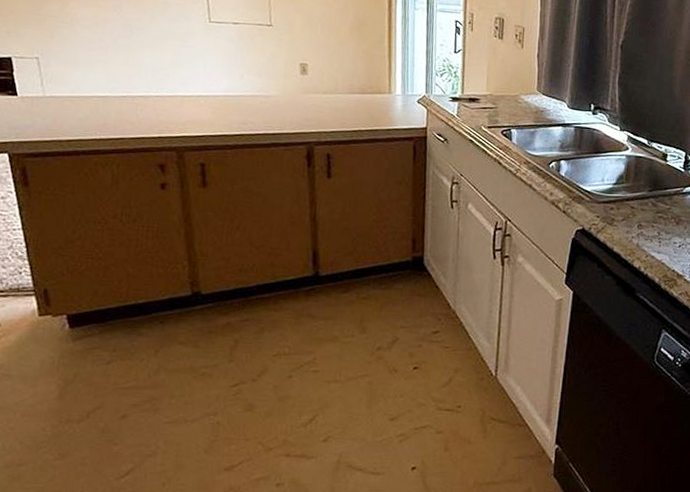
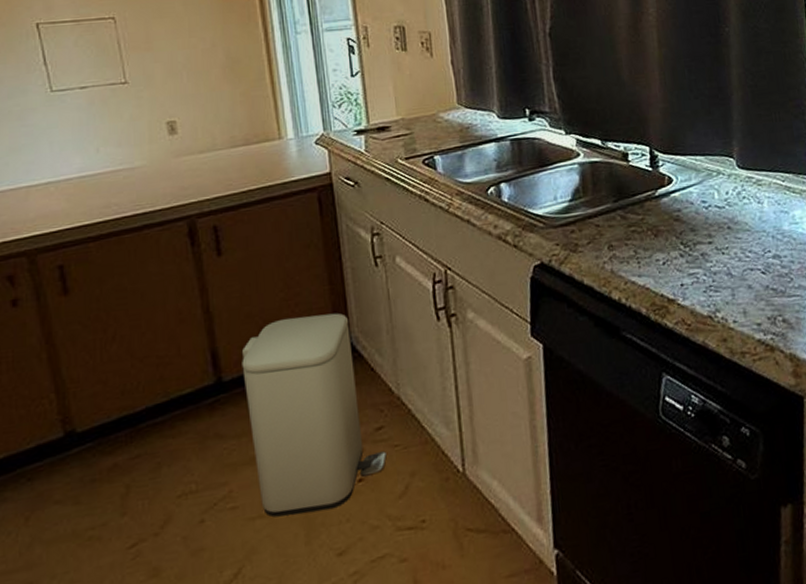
pedal bin: none [335,235,438,386] -> present [242,313,387,517]

